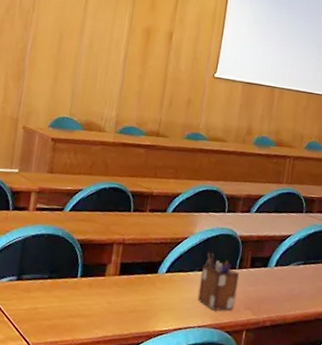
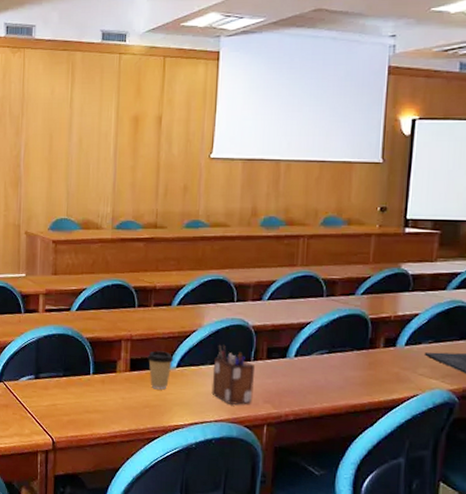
coffee cup: none [137,255,164,295] -> present [147,350,174,390]

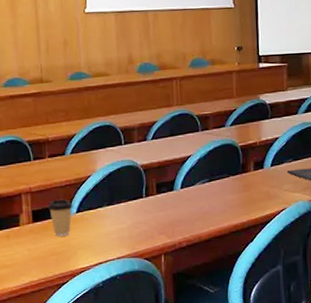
desk organizer: present [211,343,256,405] -> none [110,184,149,240]

